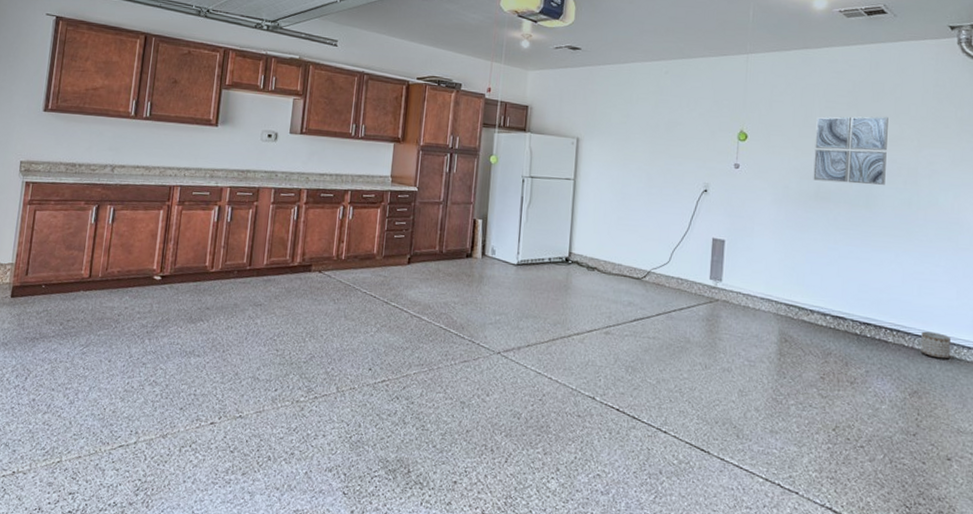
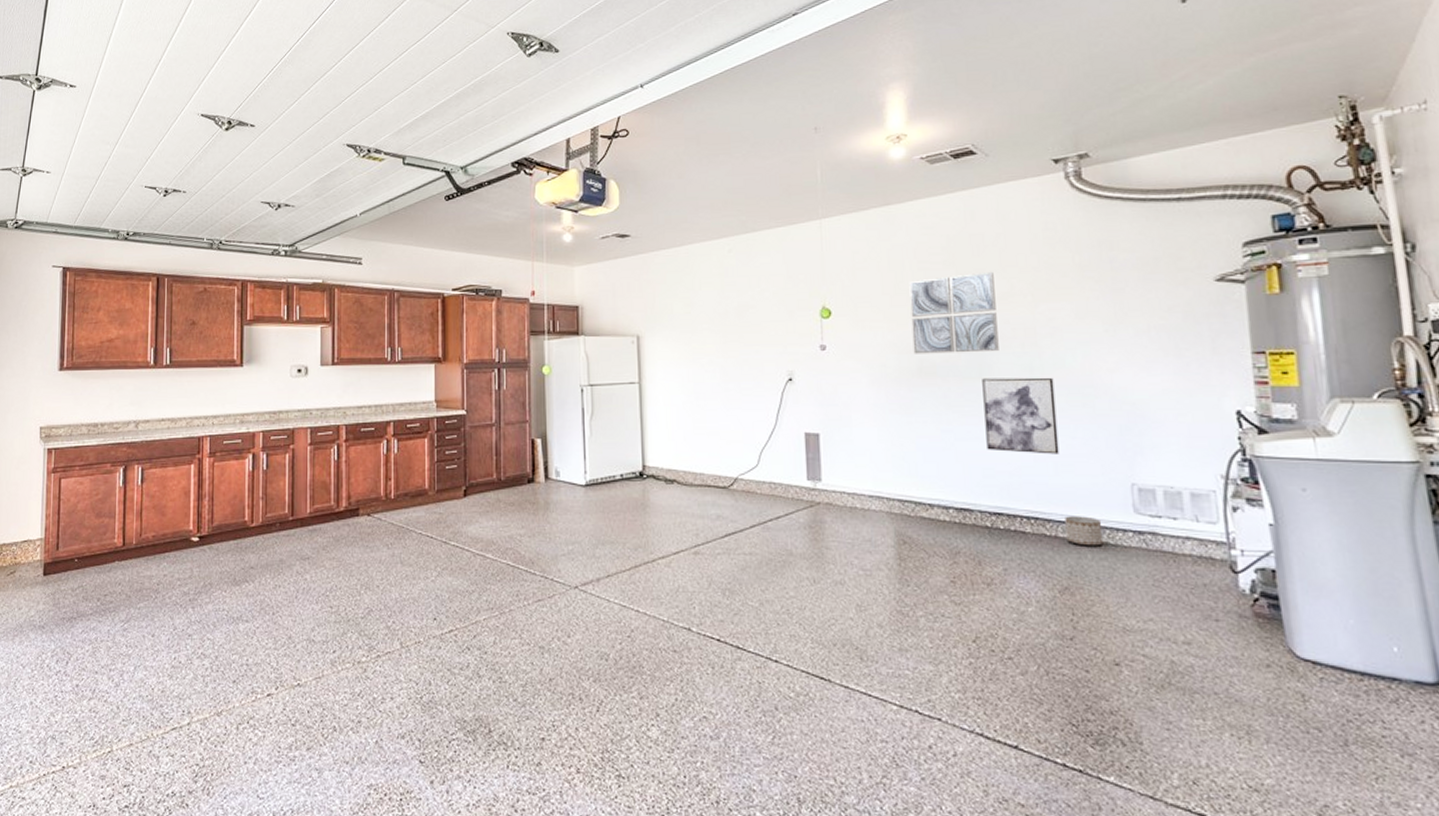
wall art: none [864,207,927,279] -> present [982,377,1060,455]

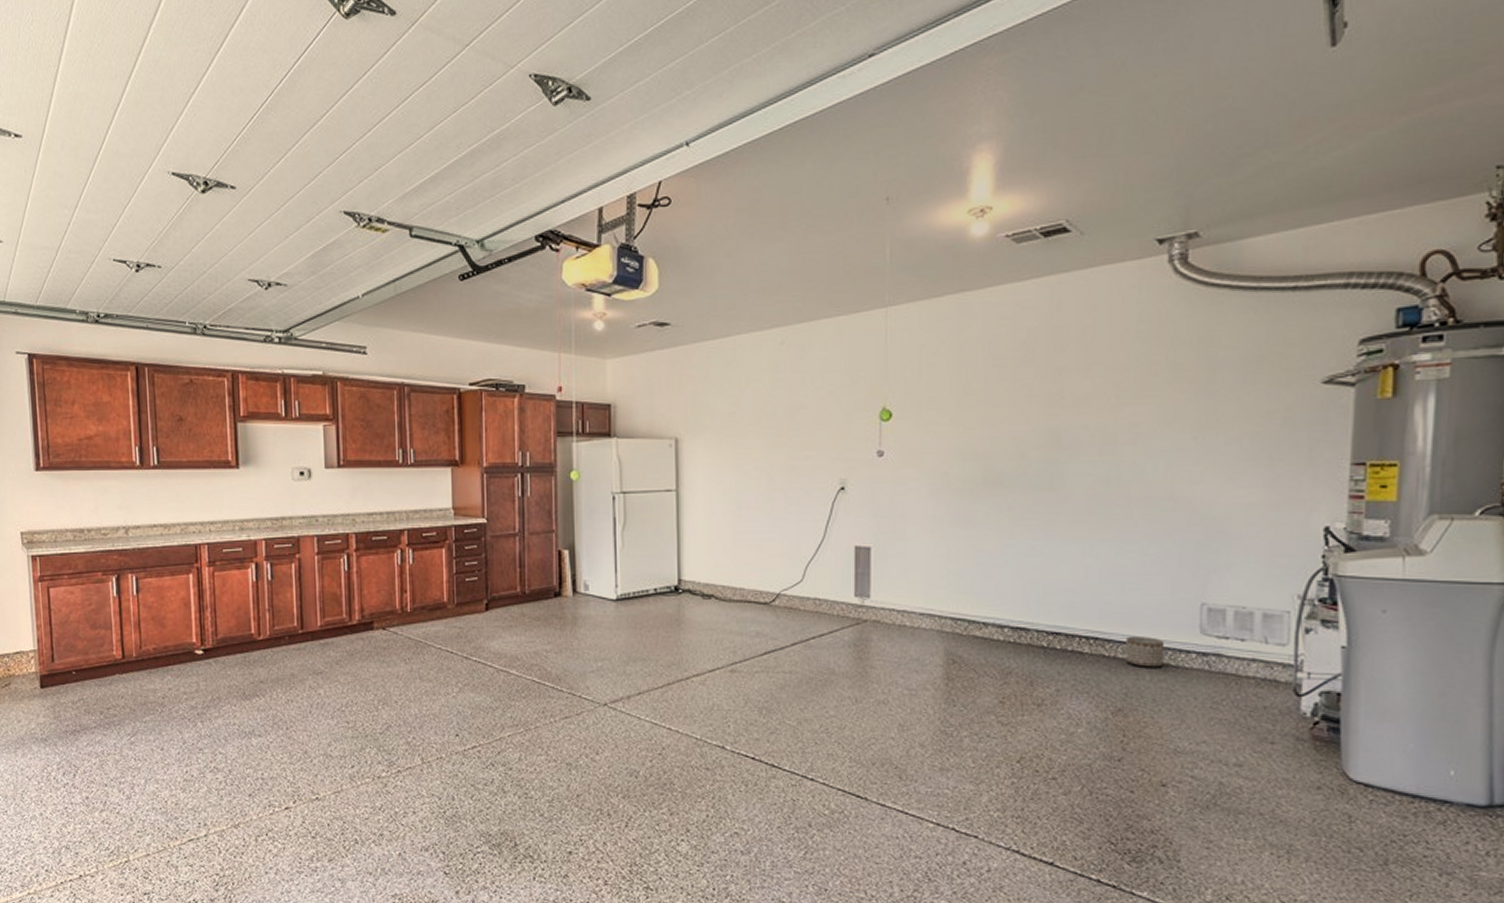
wall art: present [909,271,999,354] -> none [980,369,1076,462]
wall art: present [982,377,1060,455] -> none [1050,488,1130,572]

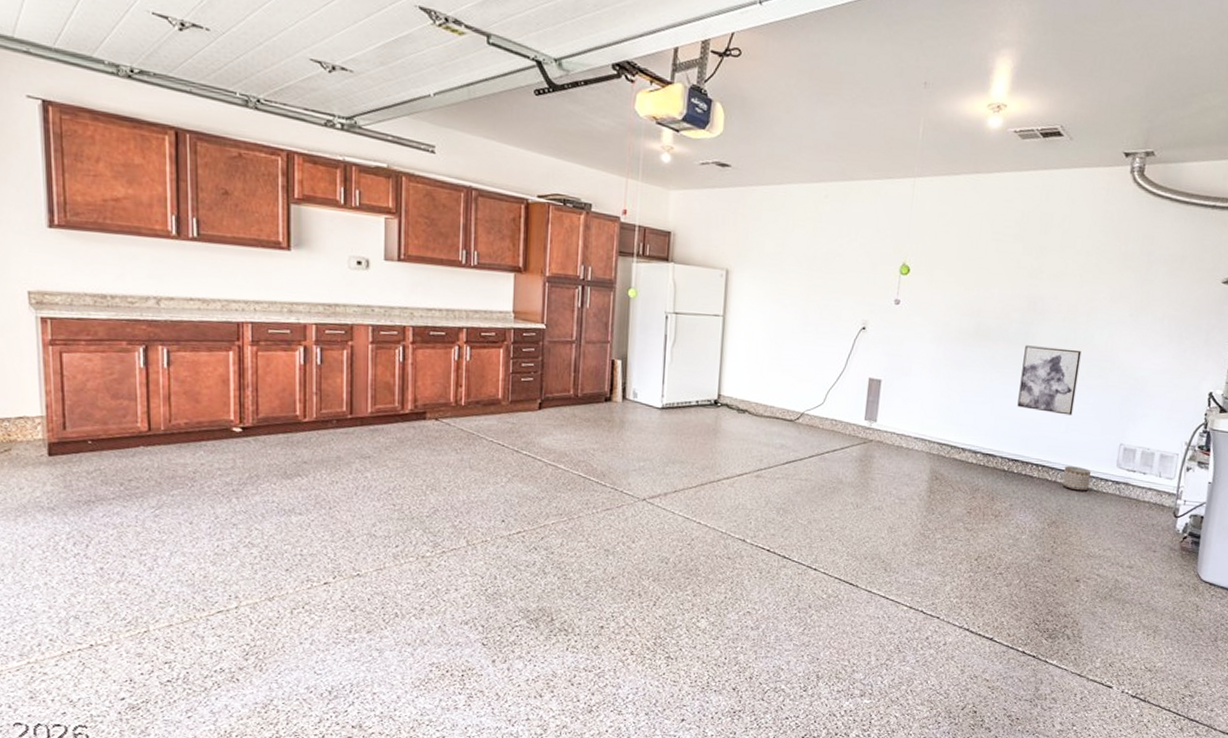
wall art: none [1050,488,1130,572] -> present [1017,345,1082,416]

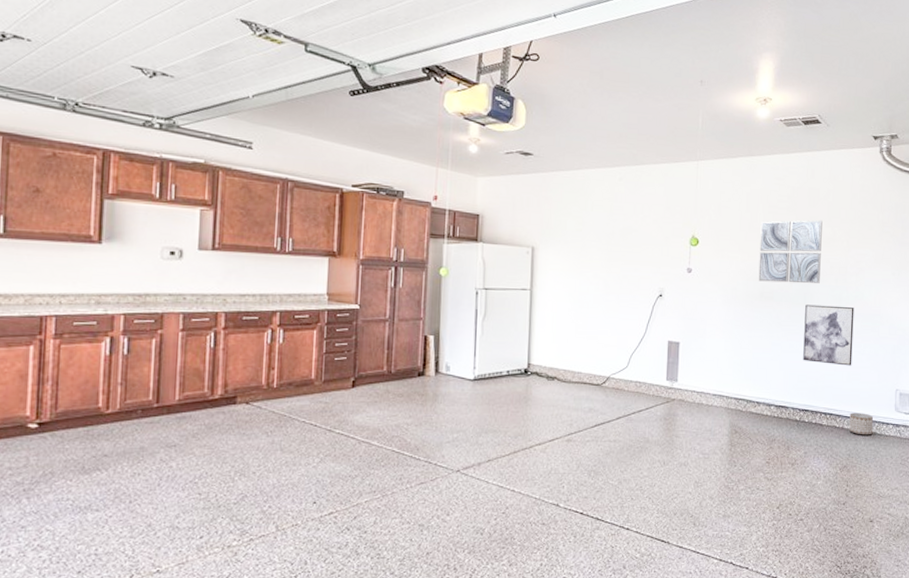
wall art: none [974,249,1054,322] -> present [758,220,823,284]

